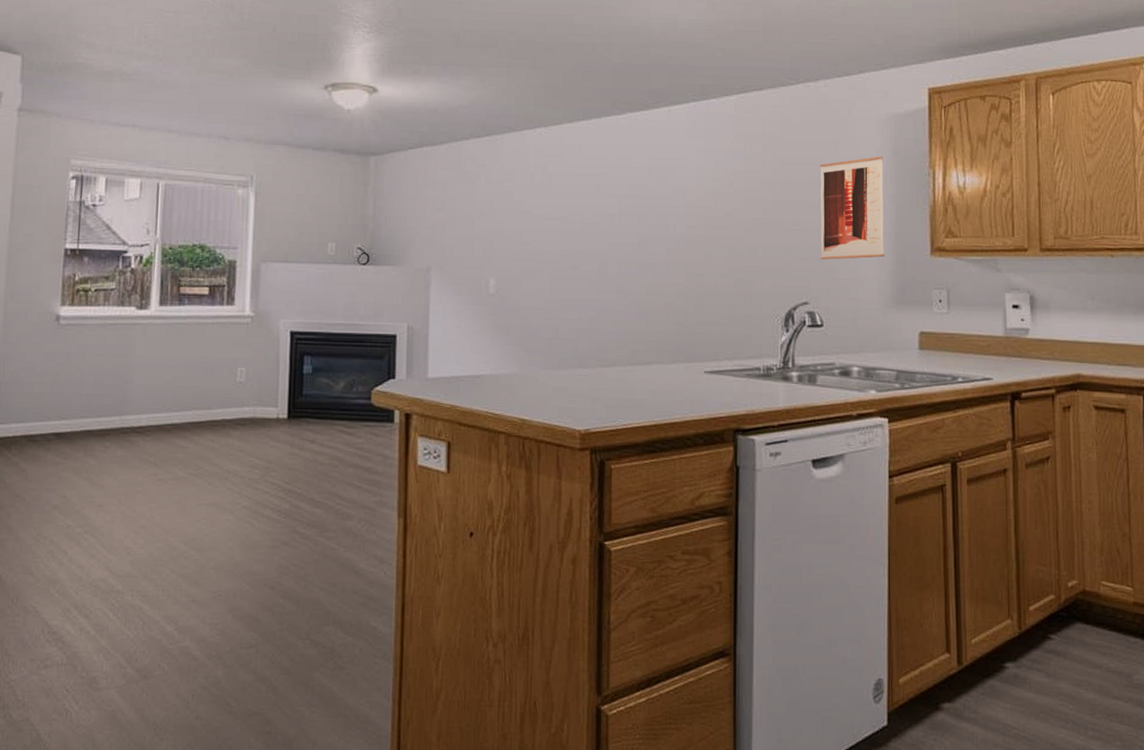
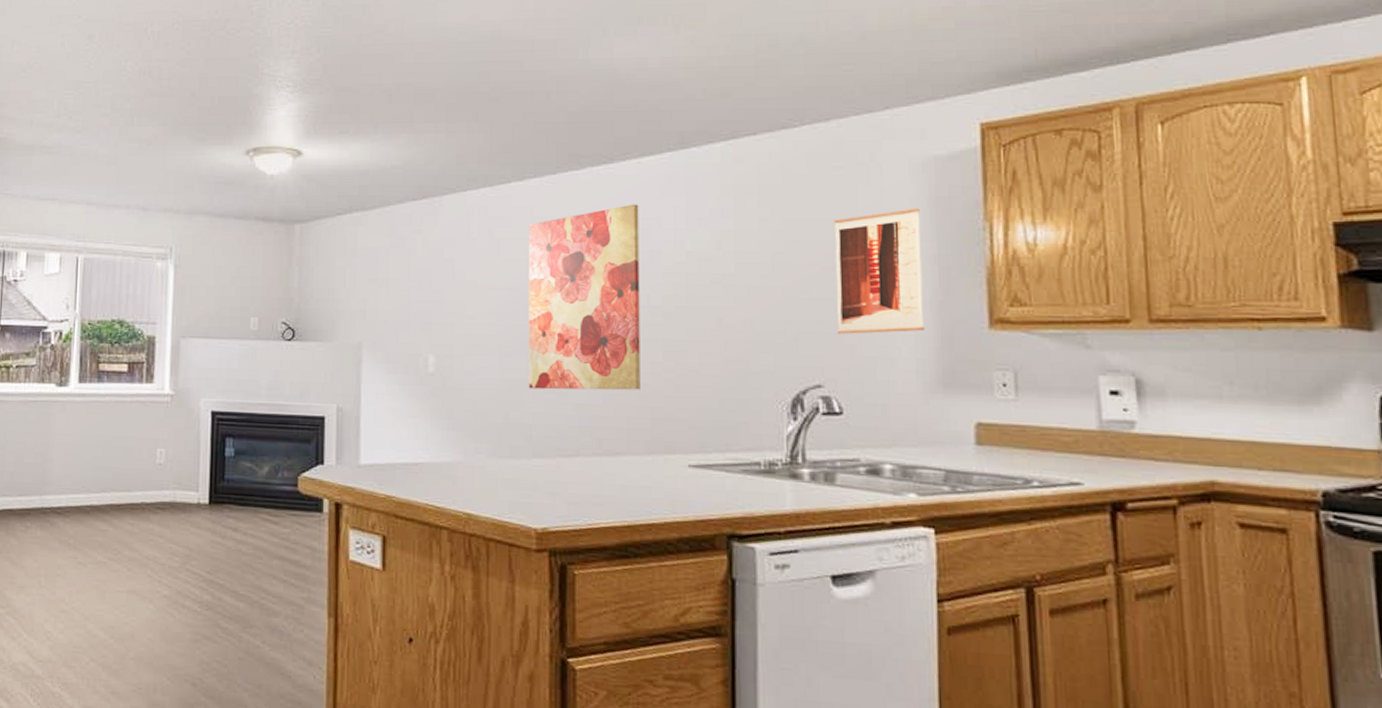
wall art: none [575,146,669,308] -> present [528,204,640,390]

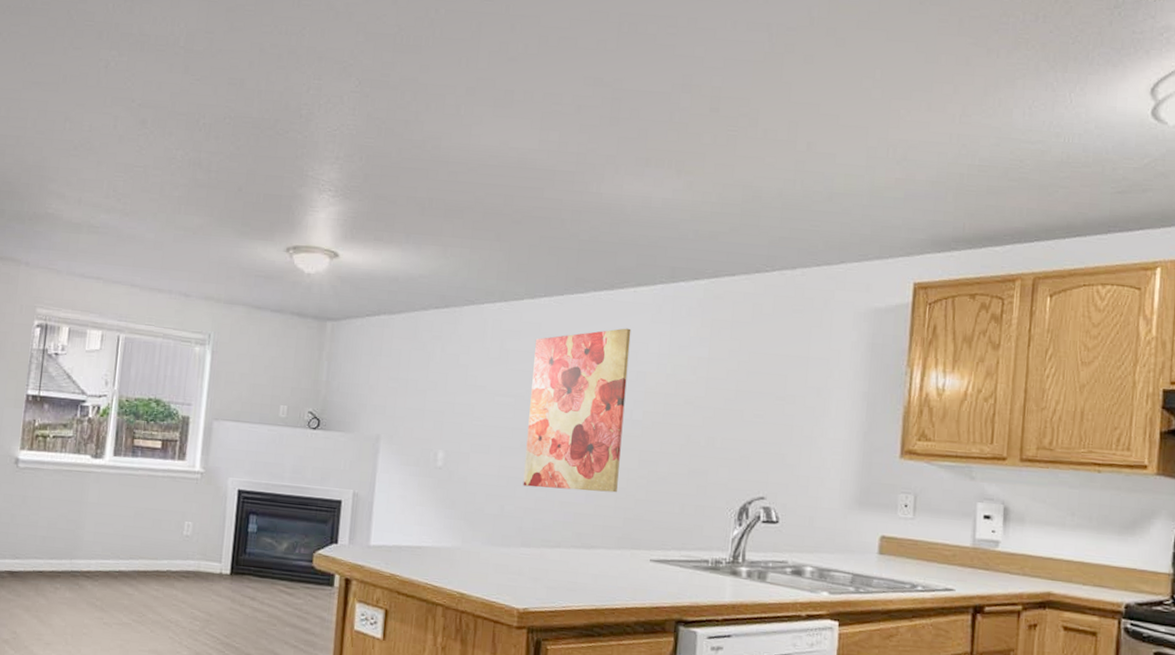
wall art: present [833,208,926,334] -> none [782,351,858,457]

